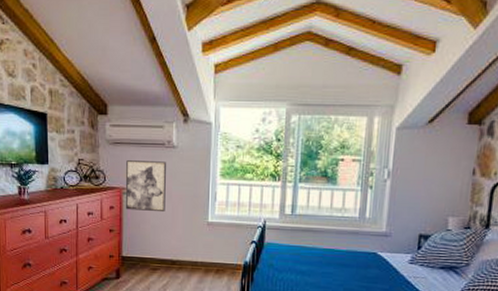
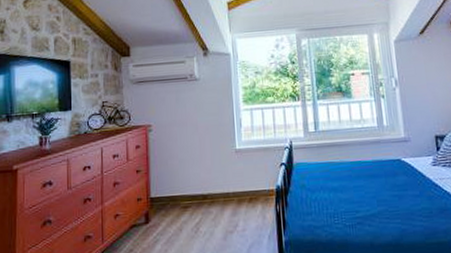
wall art: present [126,160,166,211] -> none [151,94,192,147]

